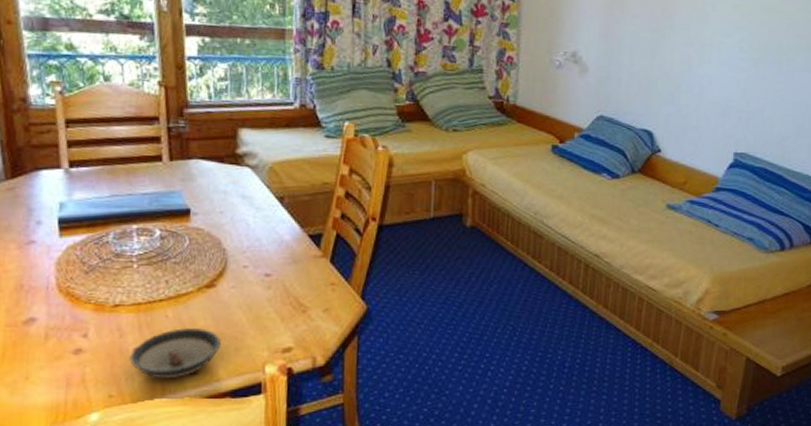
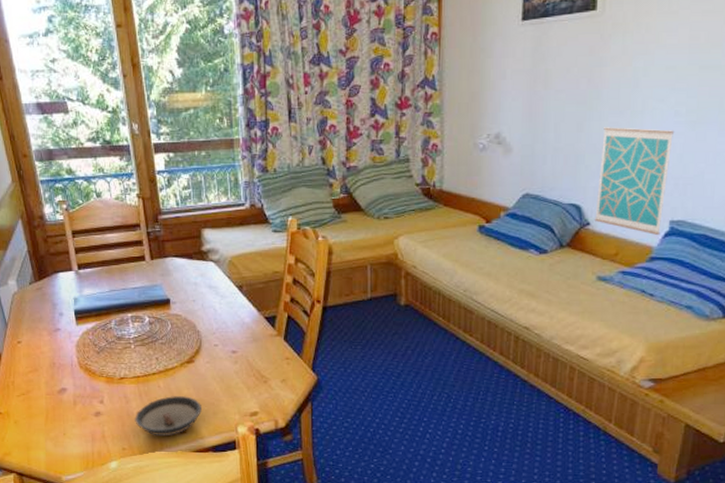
wall art: none [664,56,739,166] -> present [594,127,675,235]

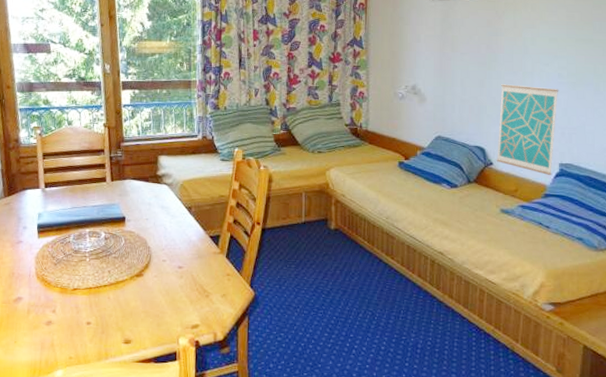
saucer: present [135,396,202,436] -> none [83,307,147,346]

